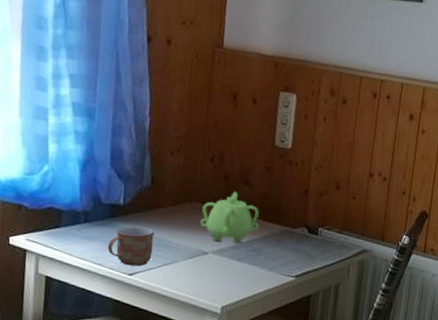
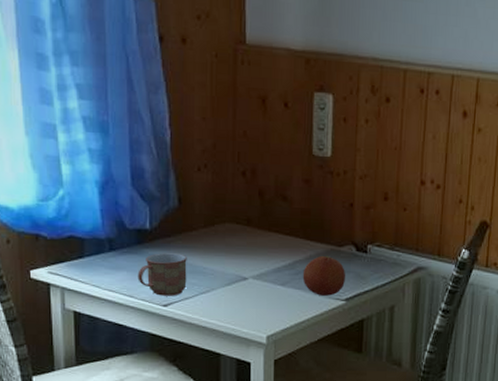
teapot: present [200,192,260,243] -> none [236,209,302,266]
fruit: none [258,235,298,272] -> present [302,255,346,296]

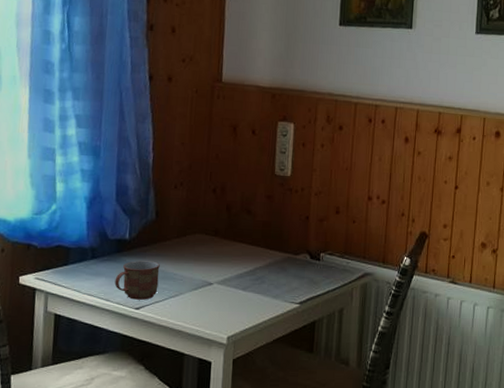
fruit: present [302,255,346,296] -> none [262,262,301,299]

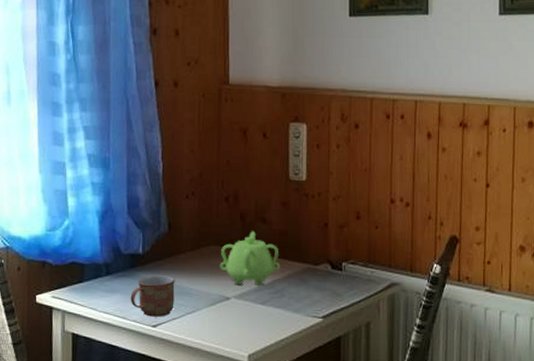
teapot: none [204,221,263,273] -> present [220,231,281,286]

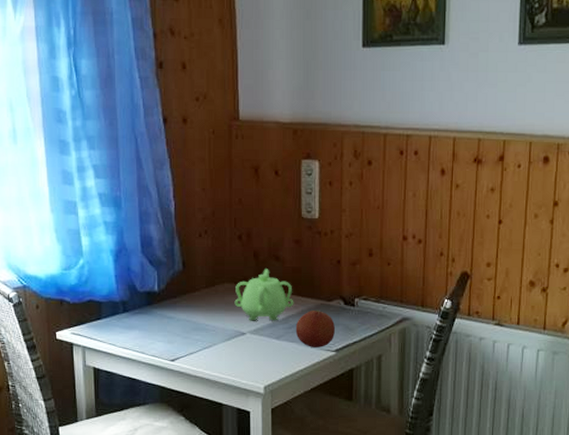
mug: present [130,276,175,317] -> none [148,312,191,352]
fruit: none [281,274,323,314] -> present [295,309,336,347]

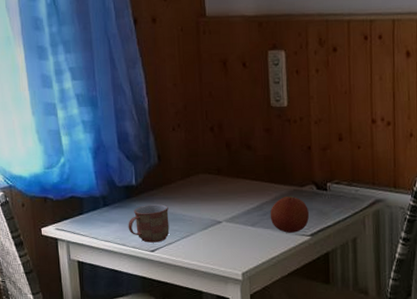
mug: none [148,312,191,352] -> present [128,204,170,243]
teapot: present [234,269,294,321] -> none [209,158,268,210]

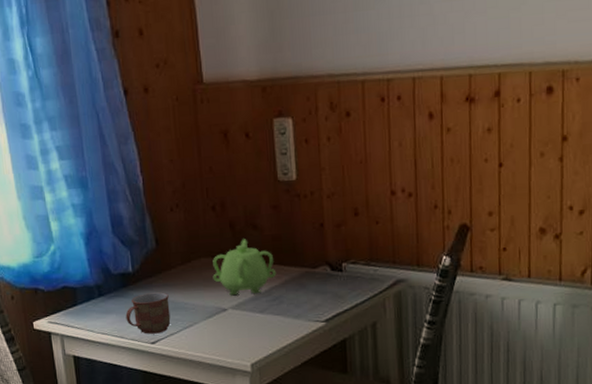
teapot: none [209,158,268,210] -> present [213,239,277,296]
fruit: present [270,195,310,233] -> none [280,278,324,319]

